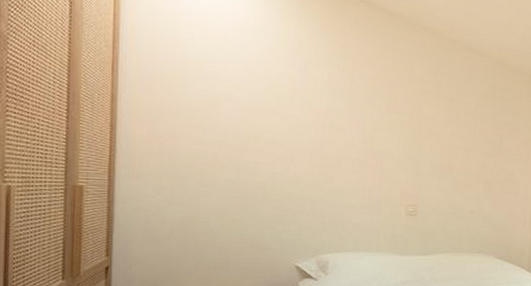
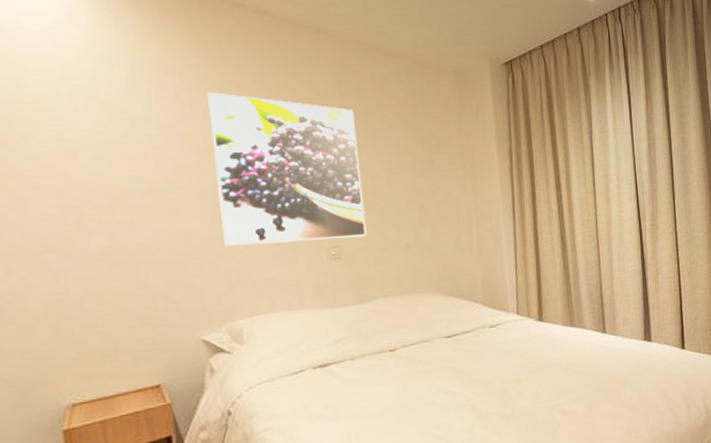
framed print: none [325,68,443,200] -> present [207,92,367,246]

